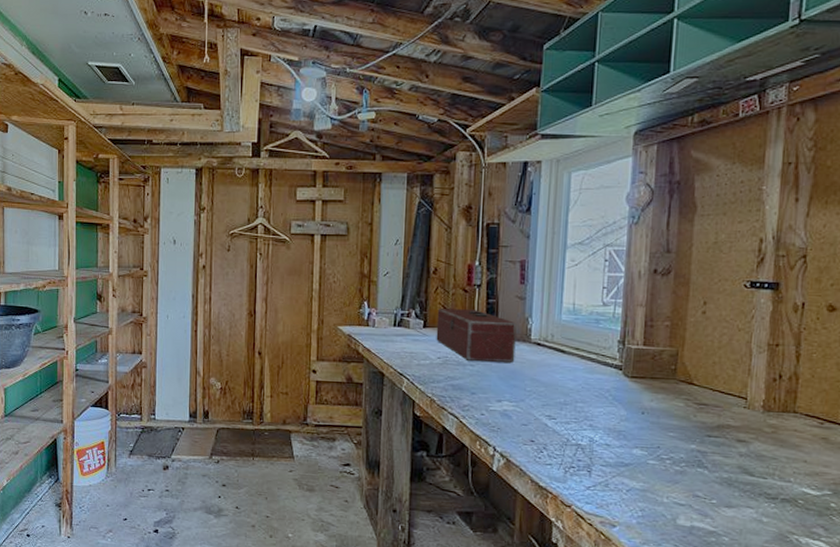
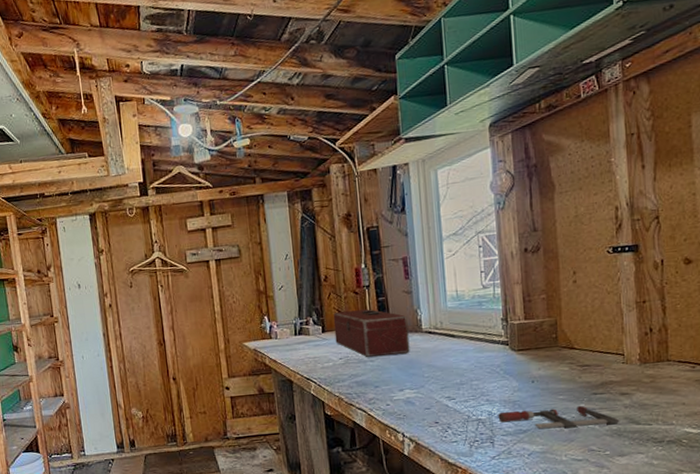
clamp: none [599,440,733,472] -> present [498,405,620,429]

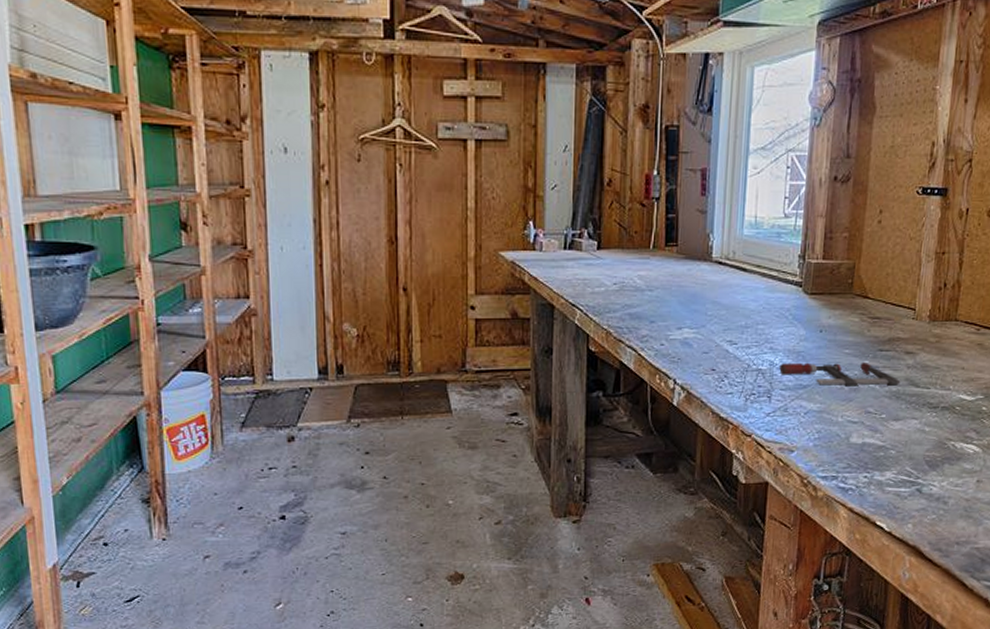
toolbox: present [333,309,410,357] -> none [611,226,698,285]

